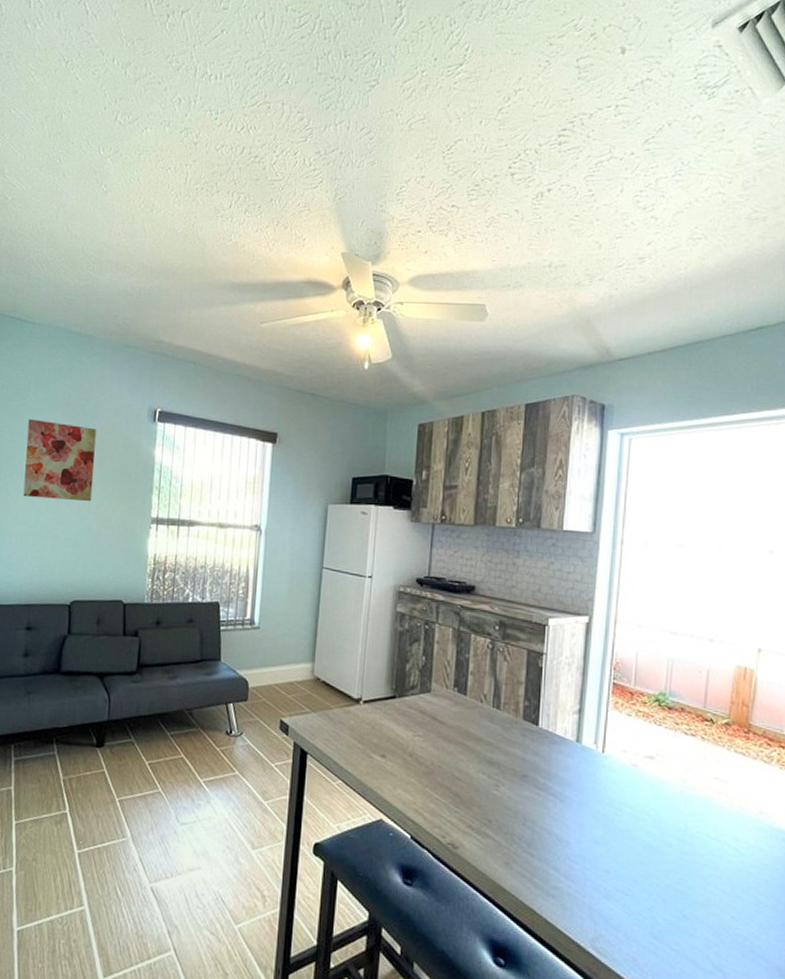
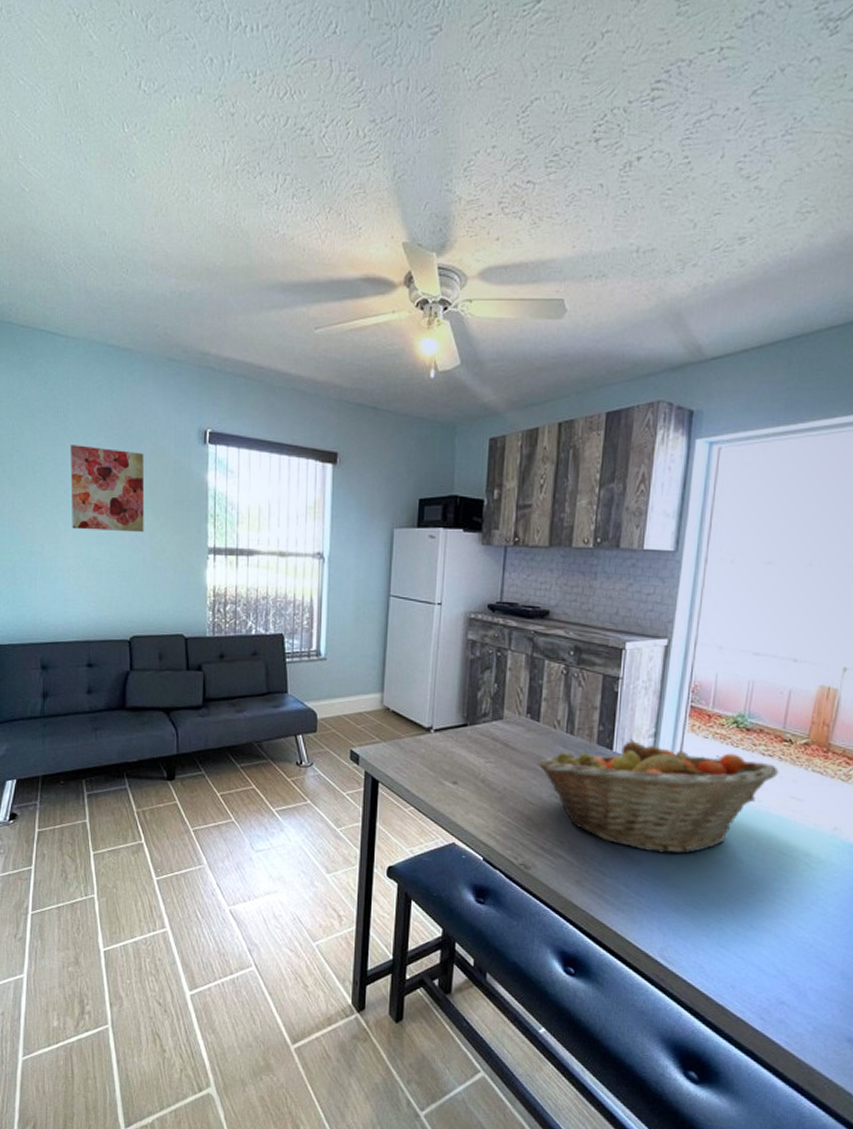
fruit basket: none [465,715,702,837] -> present [537,739,779,855]

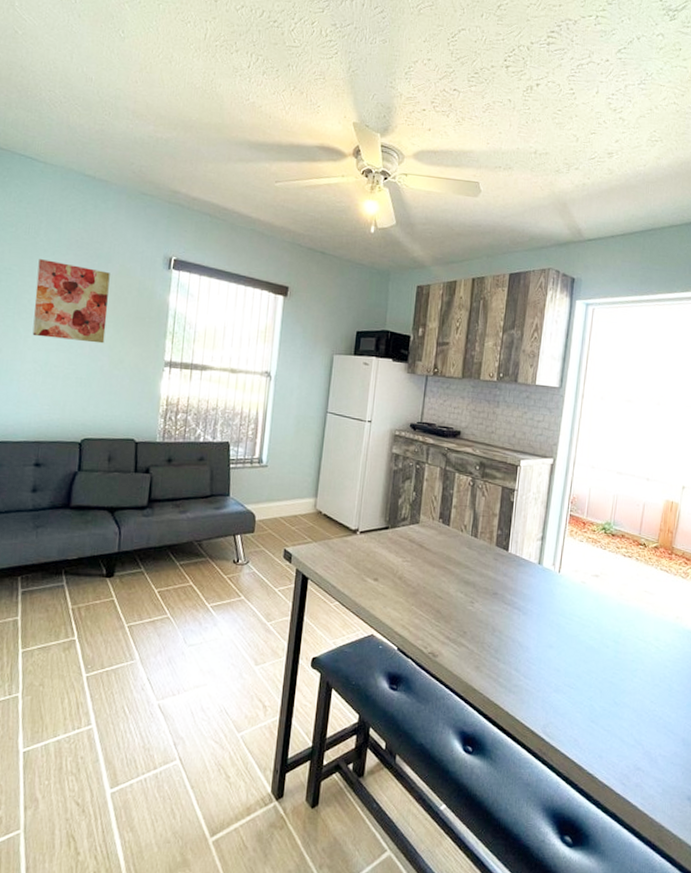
fruit basket: present [537,739,779,855] -> none [447,542,636,641]

